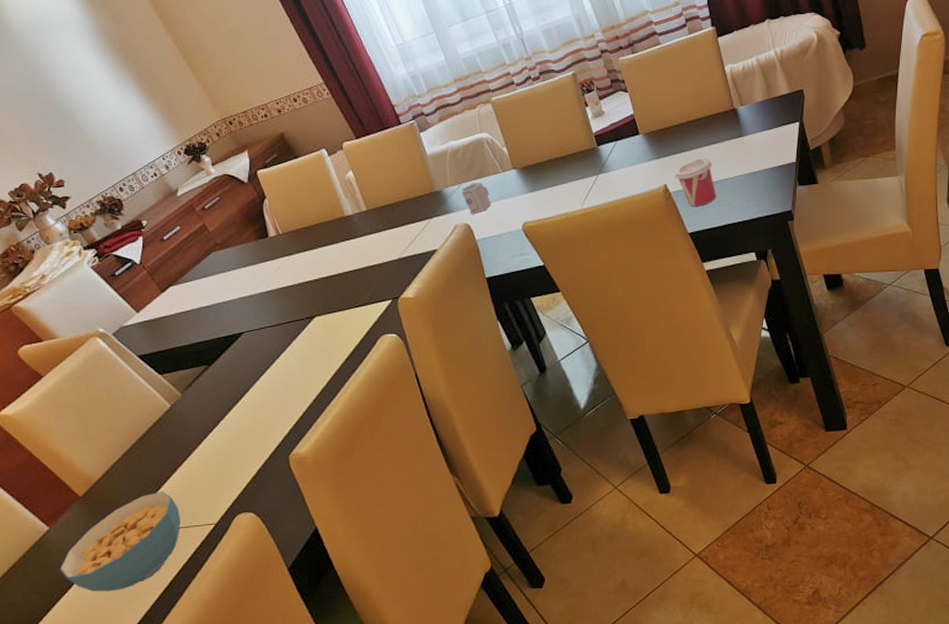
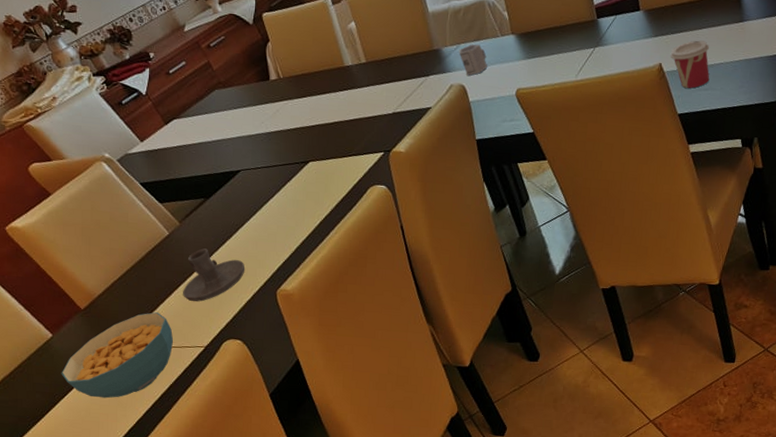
candle holder: none [188,418,254,476] -> present [183,248,246,302]

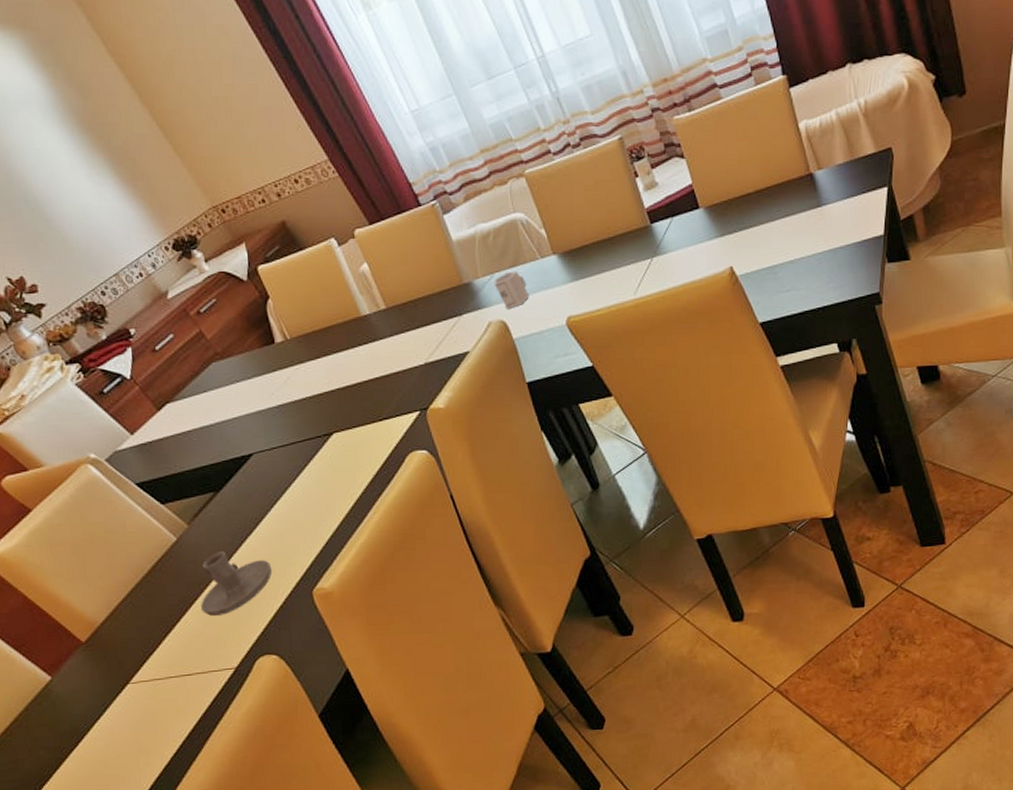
cereal bowl: present [61,312,174,398] -> none [66,635,197,746]
cup: present [670,40,710,88] -> none [741,234,791,292]

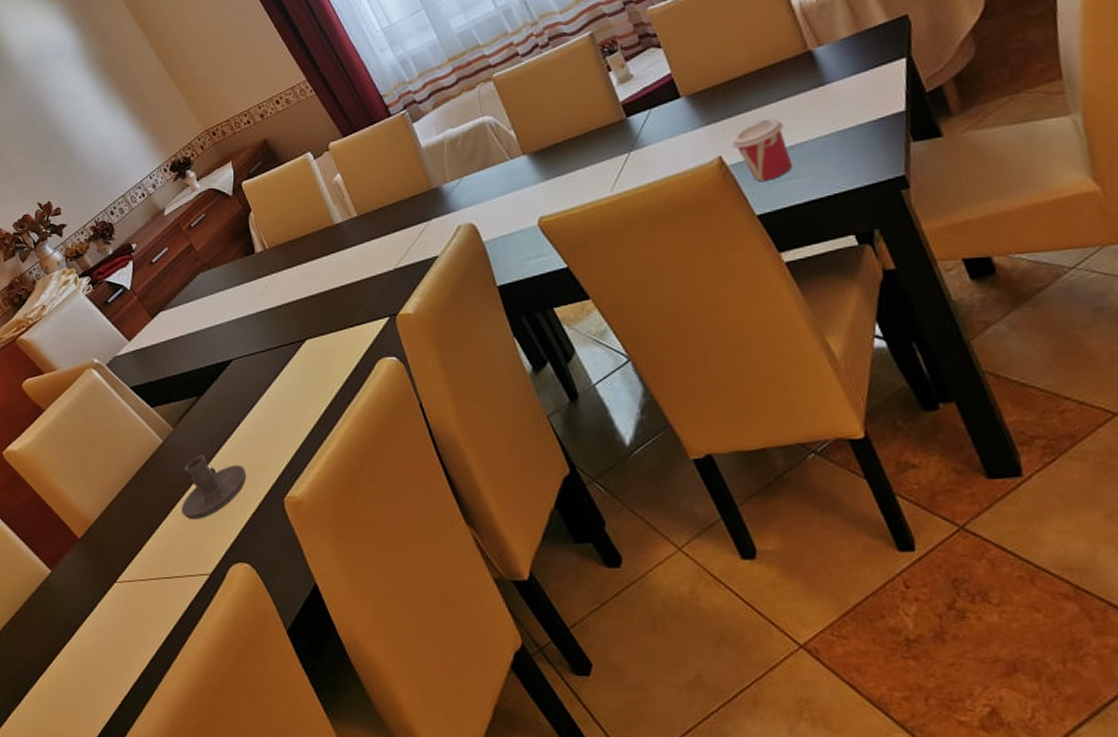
cup: present [493,270,530,309] -> none [462,173,500,212]
cup: none [741,234,791,292] -> present [731,118,793,181]

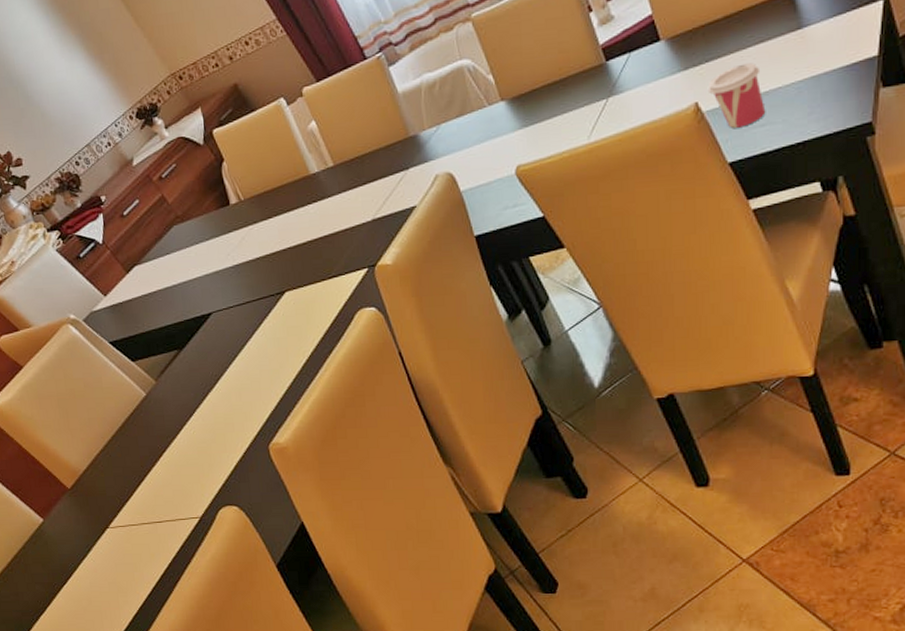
candle holder: present [181,455,247,519] -> none [168,406,232,467]

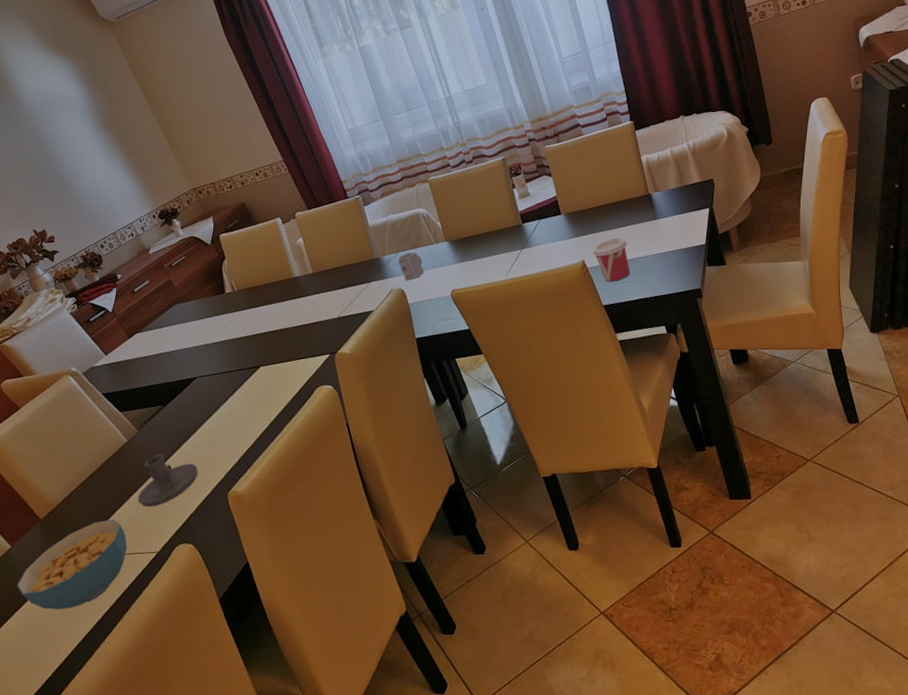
cereal bowl: none [57,484,167,584] -> present [16,519,128,610]
candle holder: none [168,406,232,467] -> present [138,454,199,507]
cup: none [440,120,478,160] -> present [397,251,425,280]

